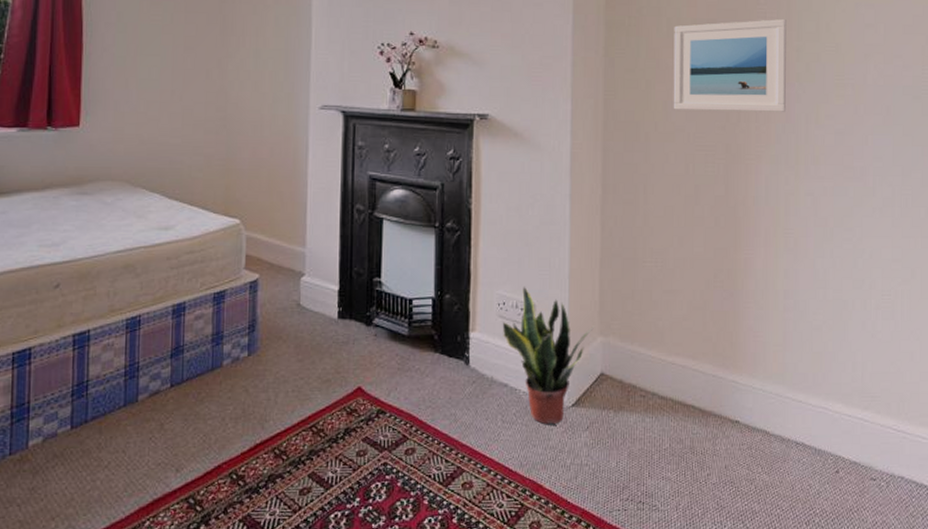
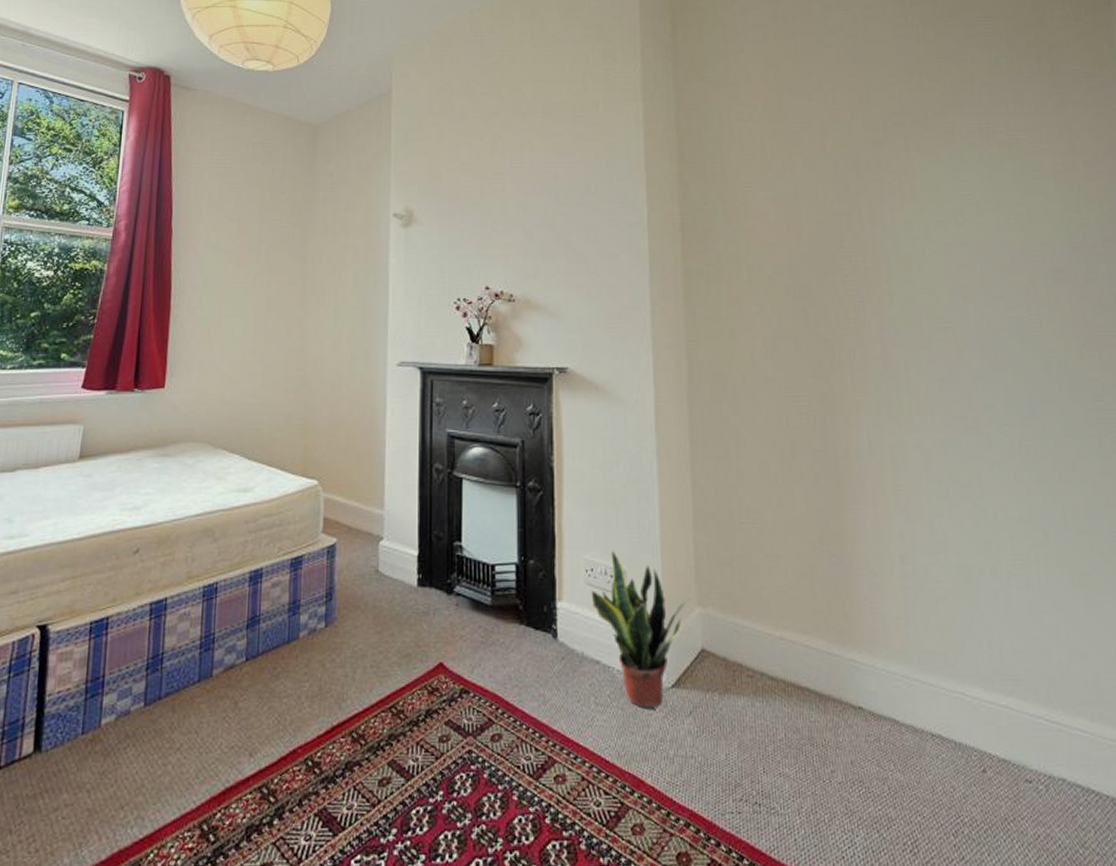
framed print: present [673,19,786,112] -> none [755,262,882,359]

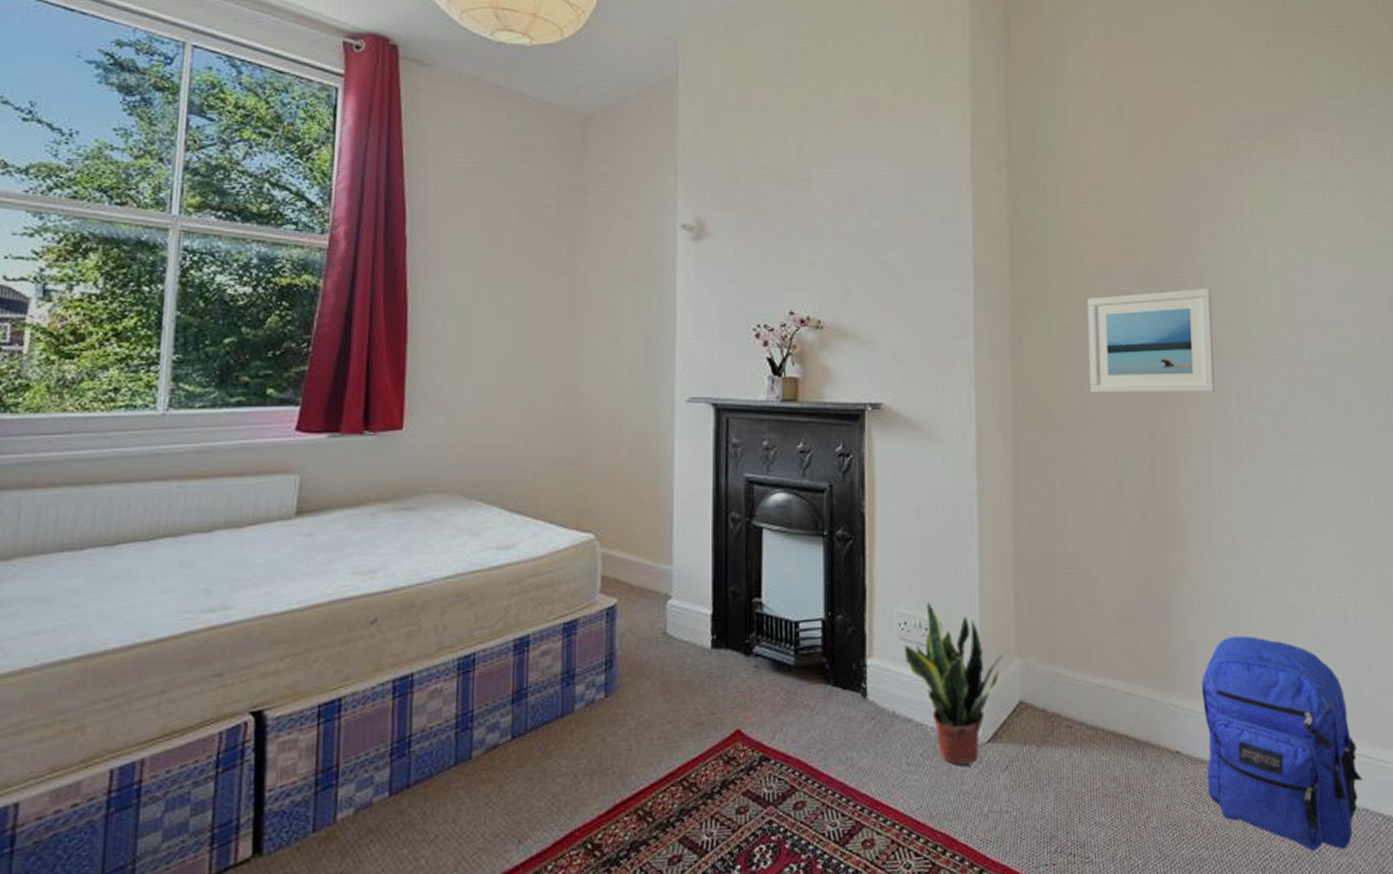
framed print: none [755,262,882,359] -> present [1087,289,1215,393]
backpack: none [882,594,1057,819] -> present [1202,635,1363,852]

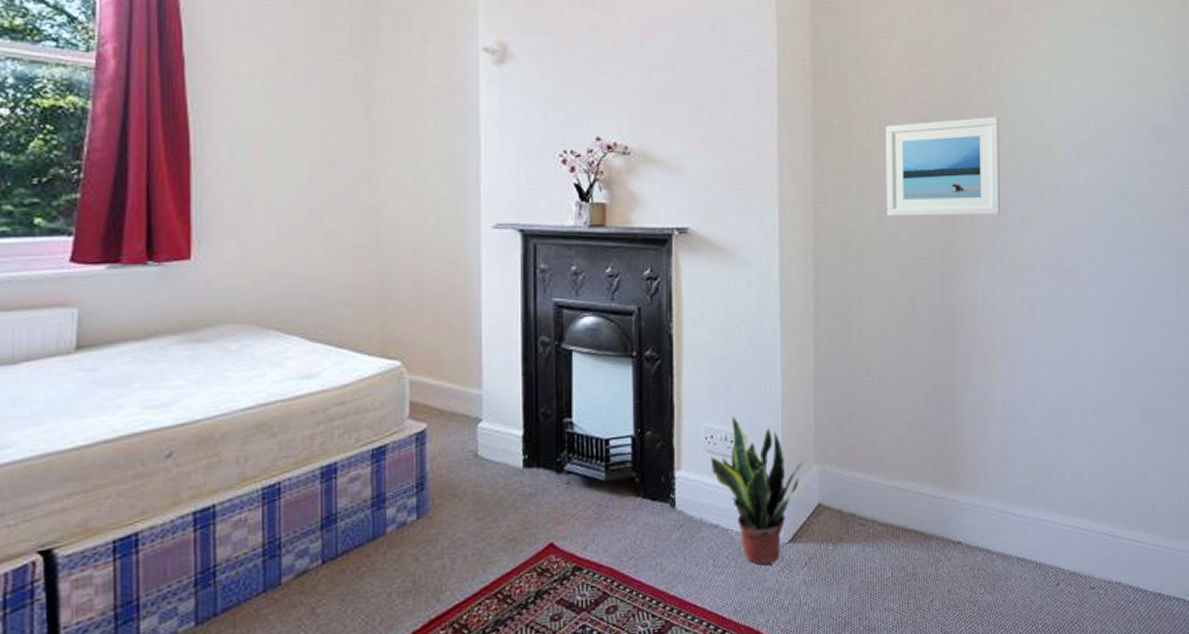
backpack: present [1202,635,1363,852] -> none [982,436,1117,622]

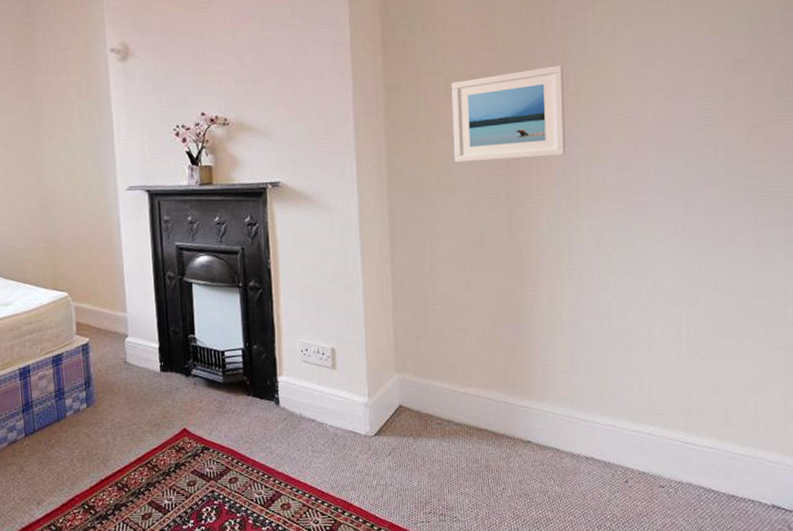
potted plant: present [710,417,811,566] -> none [306,334,391,453]

